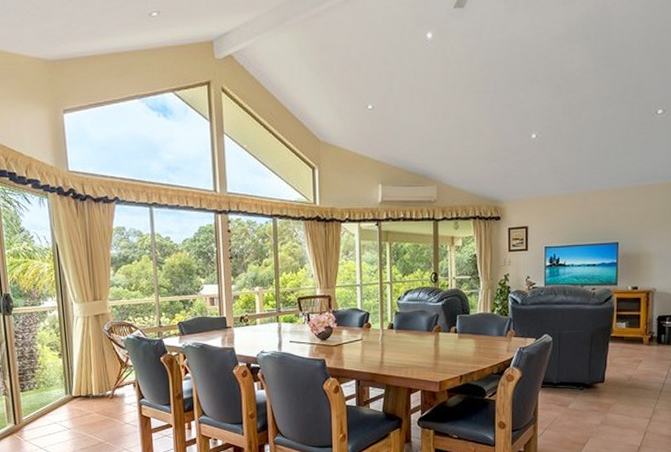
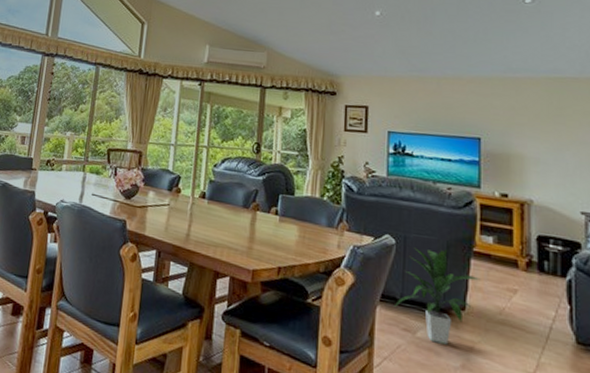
indoor plant: none [552,338,616,410] -> present [395,247,481,345]

